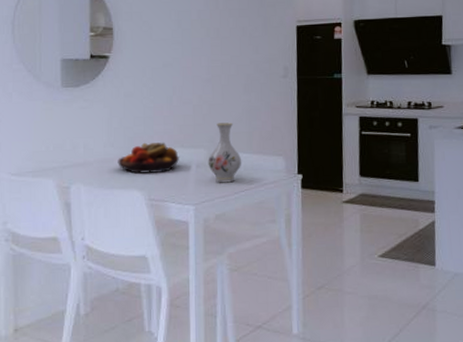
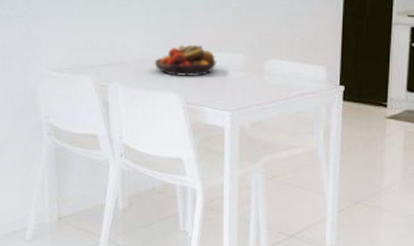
vase: present [208,122,242,183] -> none [245,27,281,90]

